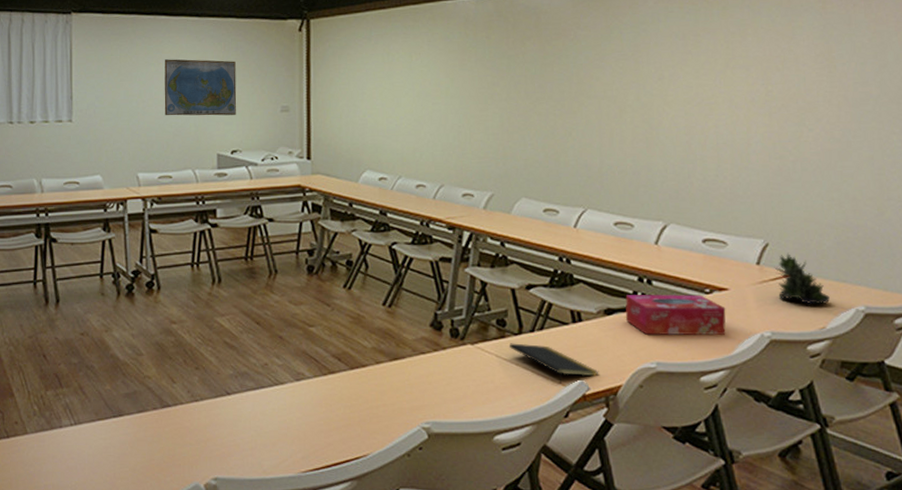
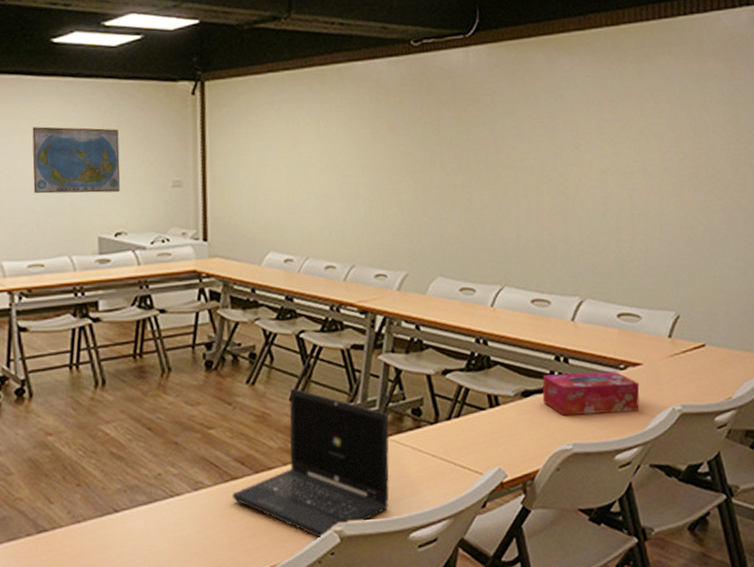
laptop: none [330,295,475,435] -> present [233,389,390,540]
notepad: present [510,343,599,384] -> none [425,433,517,473]
succulent plant: present [774,252,830,305] -> none [685,324,736,376]

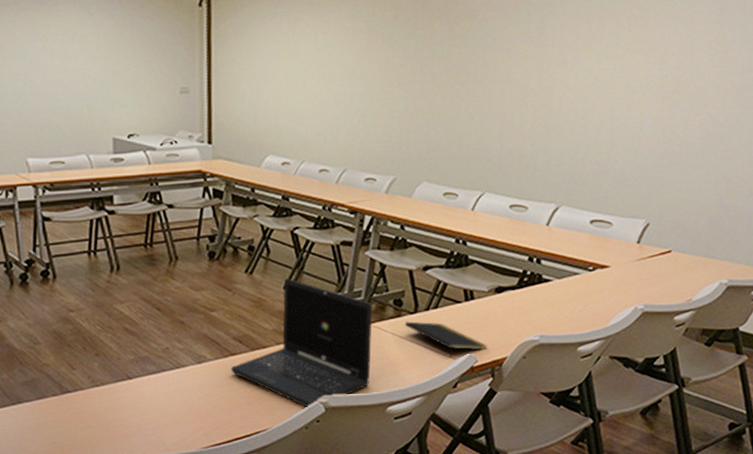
world map: present [32,126,120,194] -> none [52,34,133,97]
notepad: none [425,433,517,473] -> present [405,321,487,358]
tissue box: present [542,371,640,416] -> none [514,272,606,310]

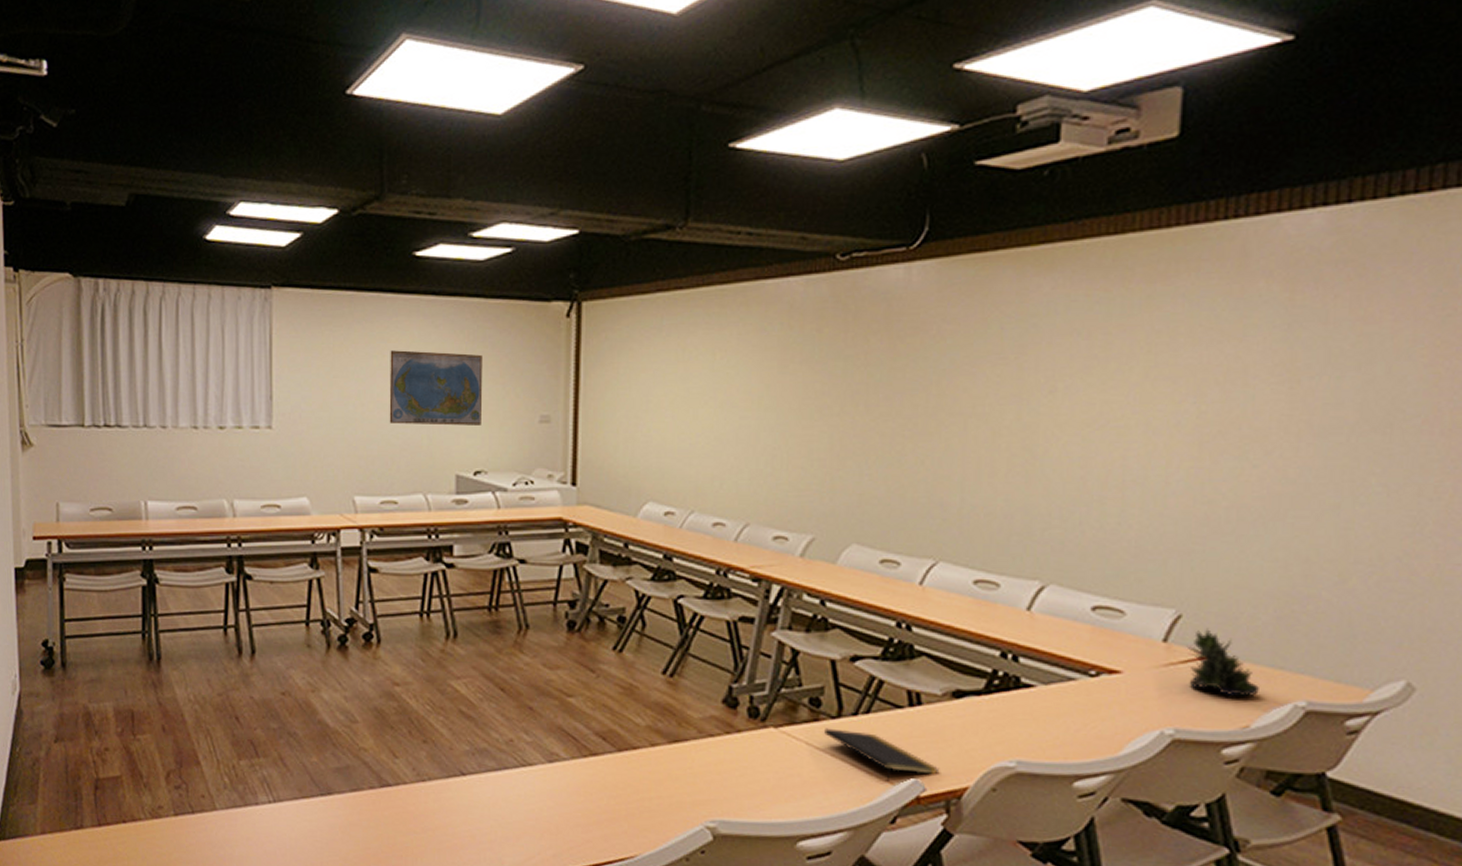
world map: none [52,34,133,97] -> present [389,350,483,426]
laptop: present [231,279,372,409] -> none [591,661,779,835]
succulent plant: none [652,231,698,280] -> present [1186,627,1259,697]

